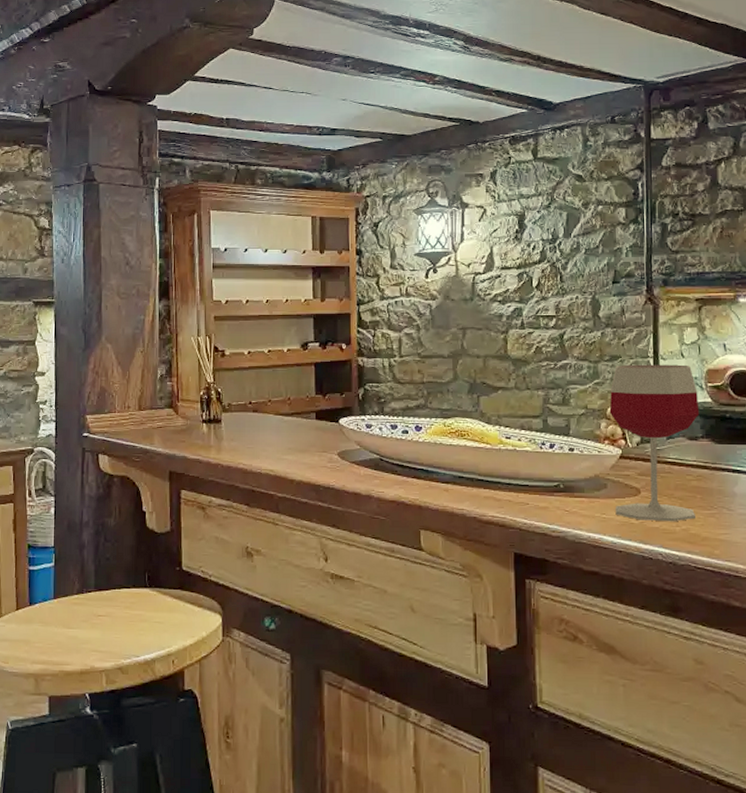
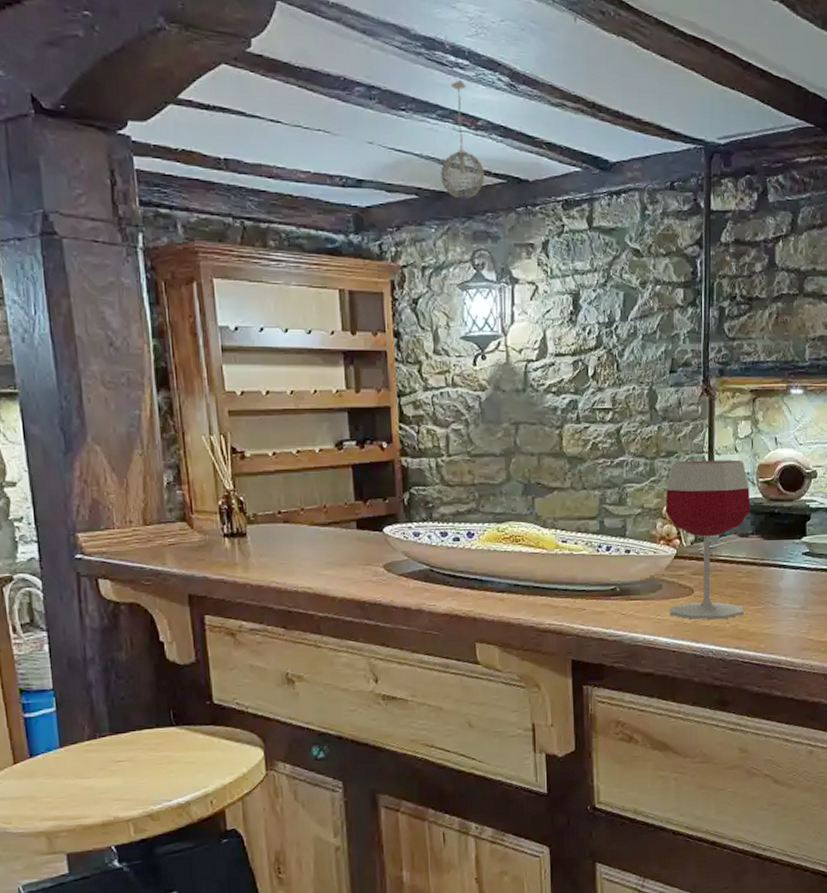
pendant light: none [402,47,440,140] -> present [440,80,485,199]

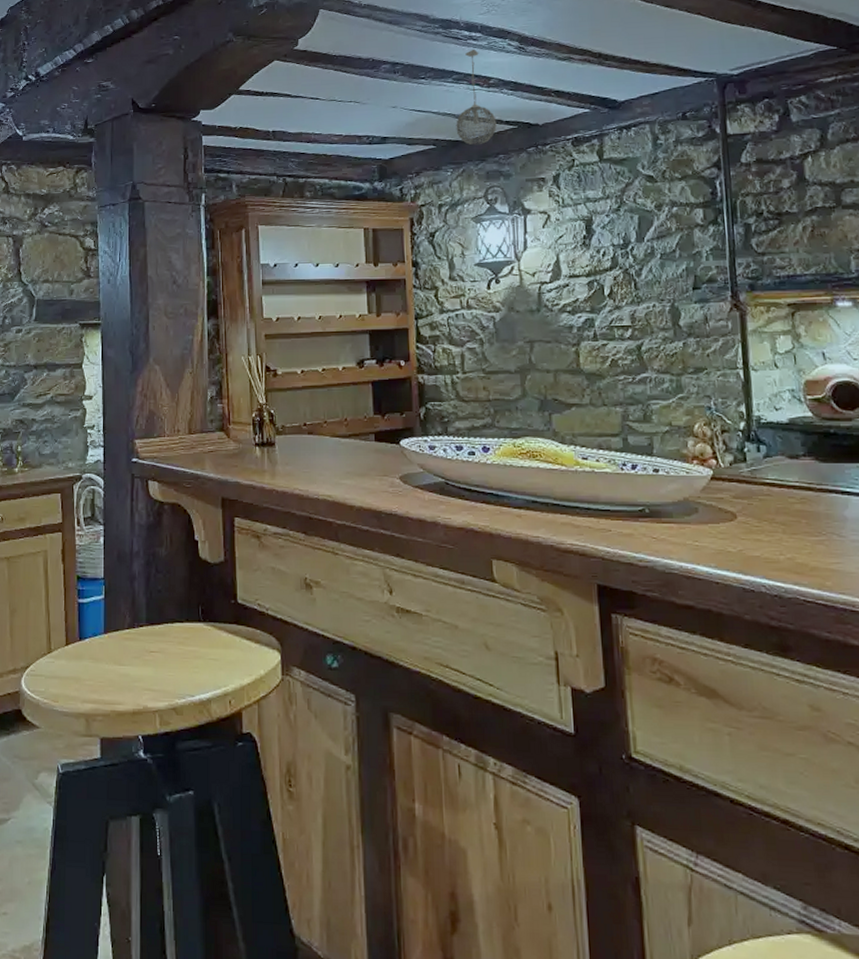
wineglass: present [665,460,751,620] -> none [696,376,803,550]

